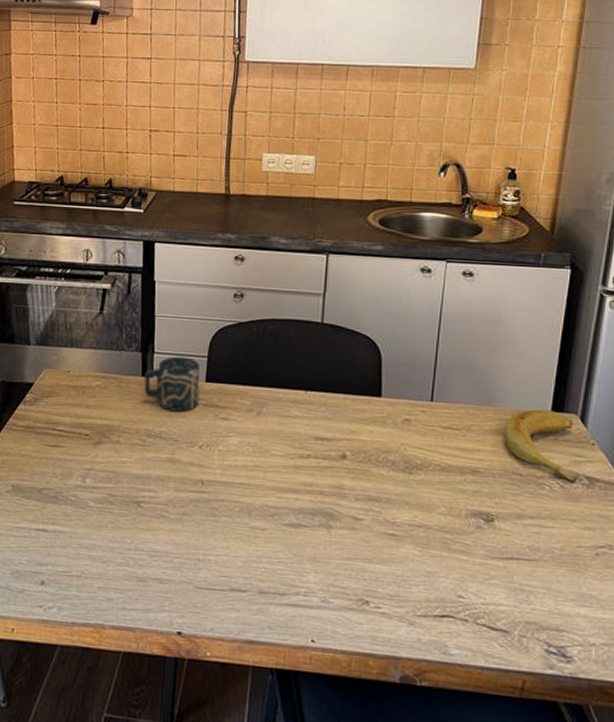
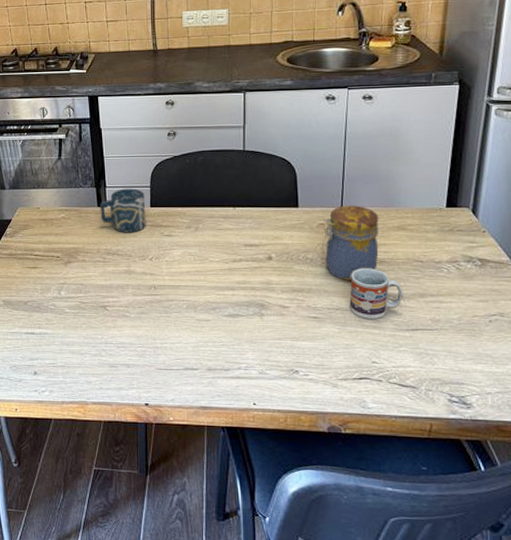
jar: none [405,399,474,493] -> present [321,205,379,282]
cup: none [434,477,498,542] -> present [349,268,403,319]
banana: present [504,409,578,483] -> none [405,207,471,265]

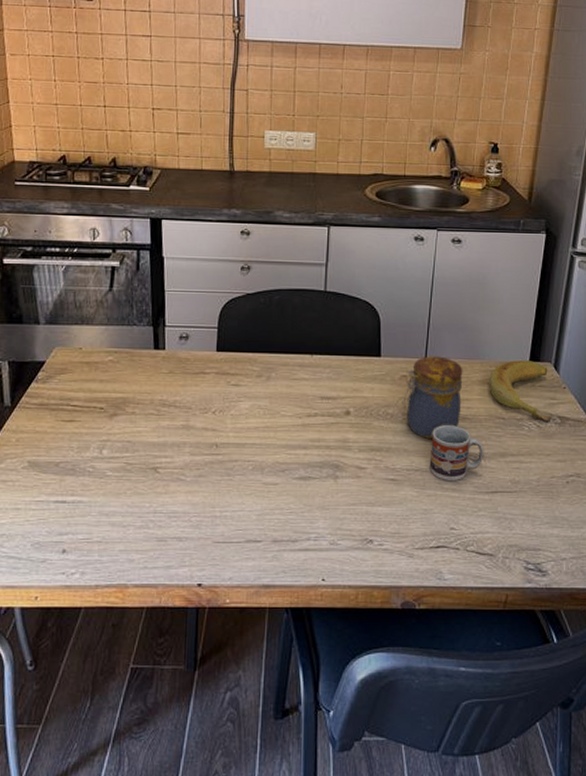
cup: present [100,188,146,233] -> none [156,328,211,381]
banana: none [405,207,471,265] -> present [489,360,552,423]

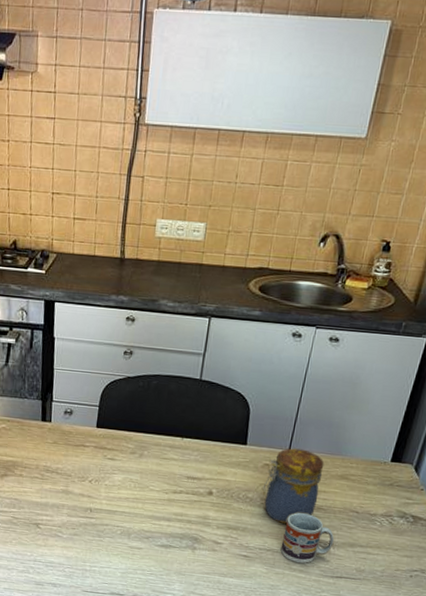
banana: present [489,360,552,423] -> none [347,459,408,521]

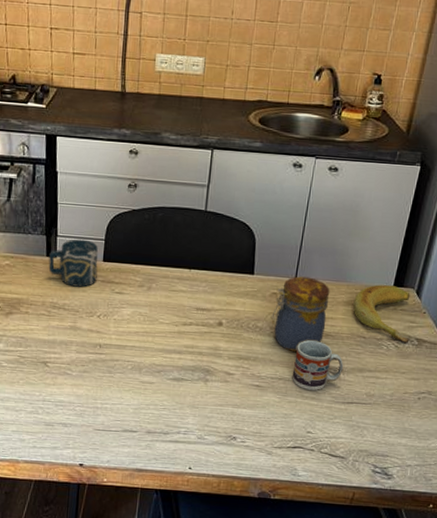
cup: none [43,404,92,452] -> present [48,239,98,287]
banana: none [347,459,408,521] -> present [353,284,410,344]

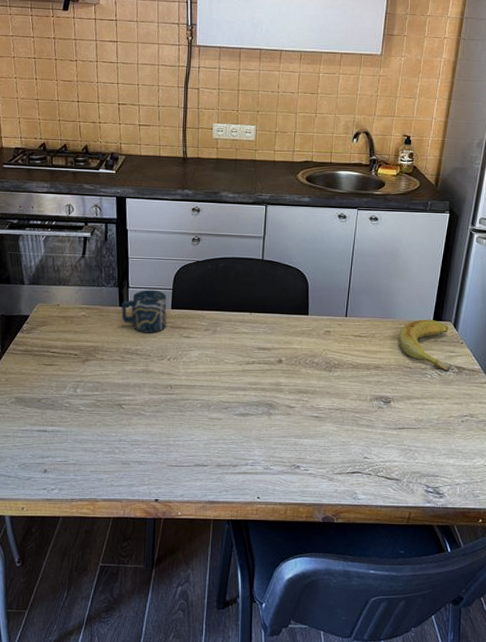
jar: present [271,276,330,353] -> none [326,315,377,385]
cup: present [292,340,344,390] -> none [347,373,394,418]

